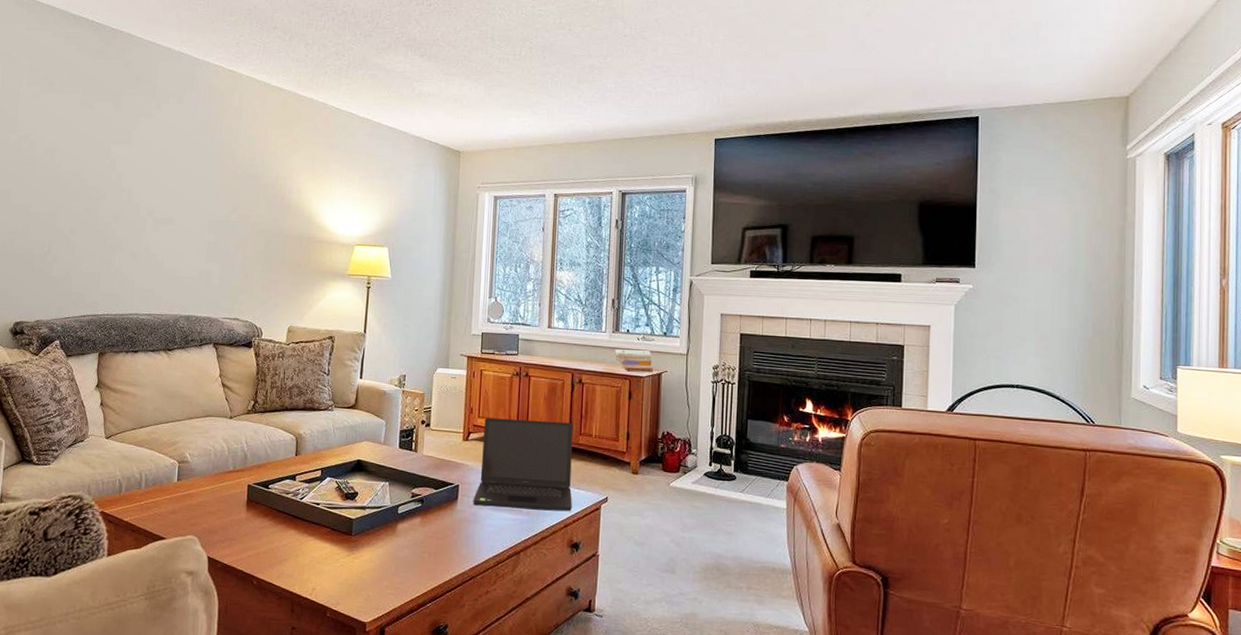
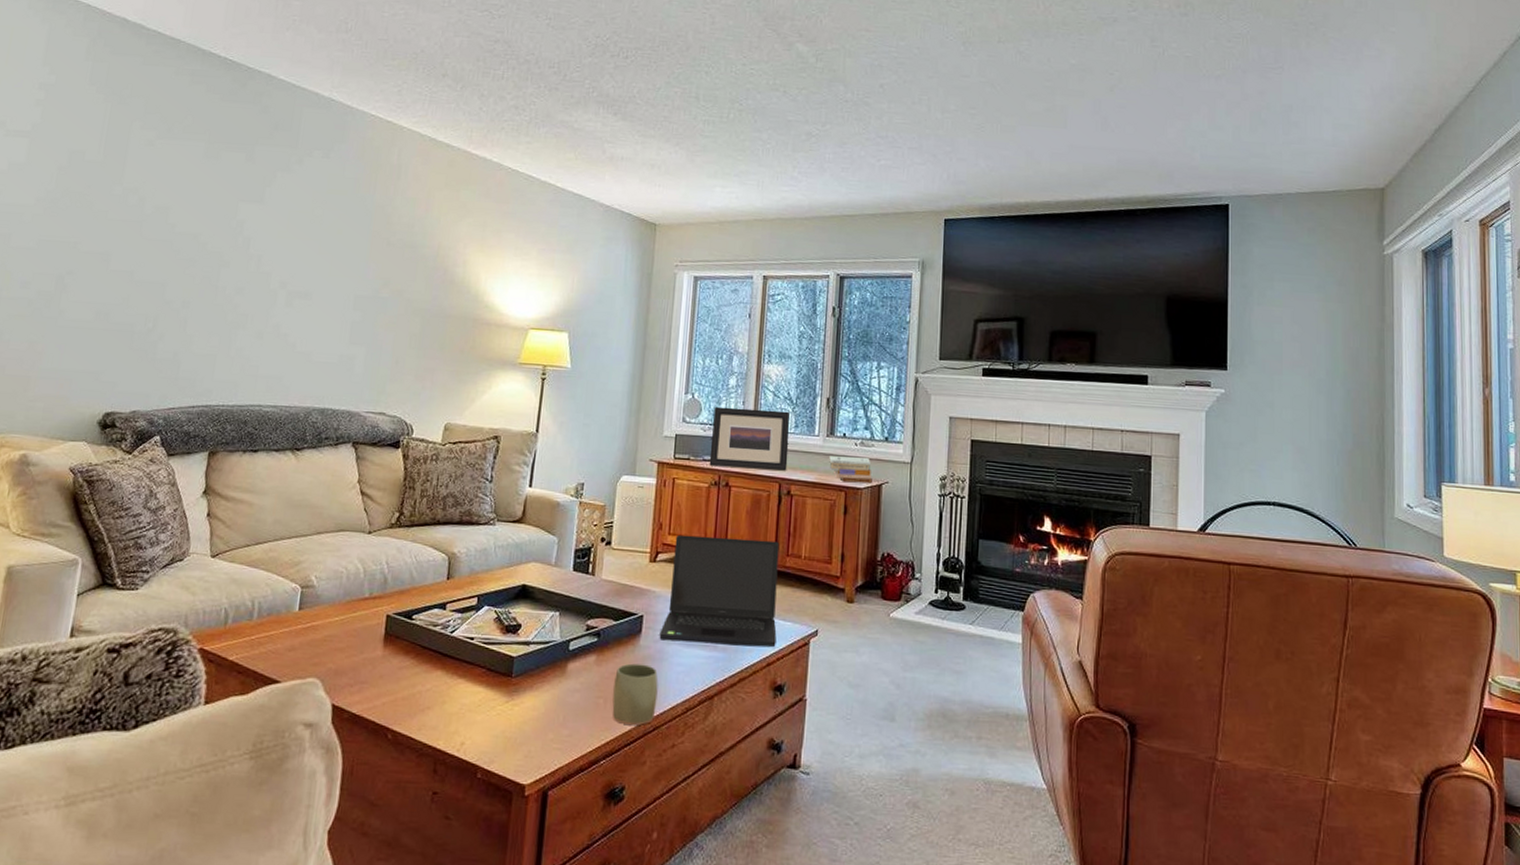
mug: none [435,524,473,575] -> present [612,663,659,725]
picture frame: none [511,308,580,363] -> present [709,406,790,471]

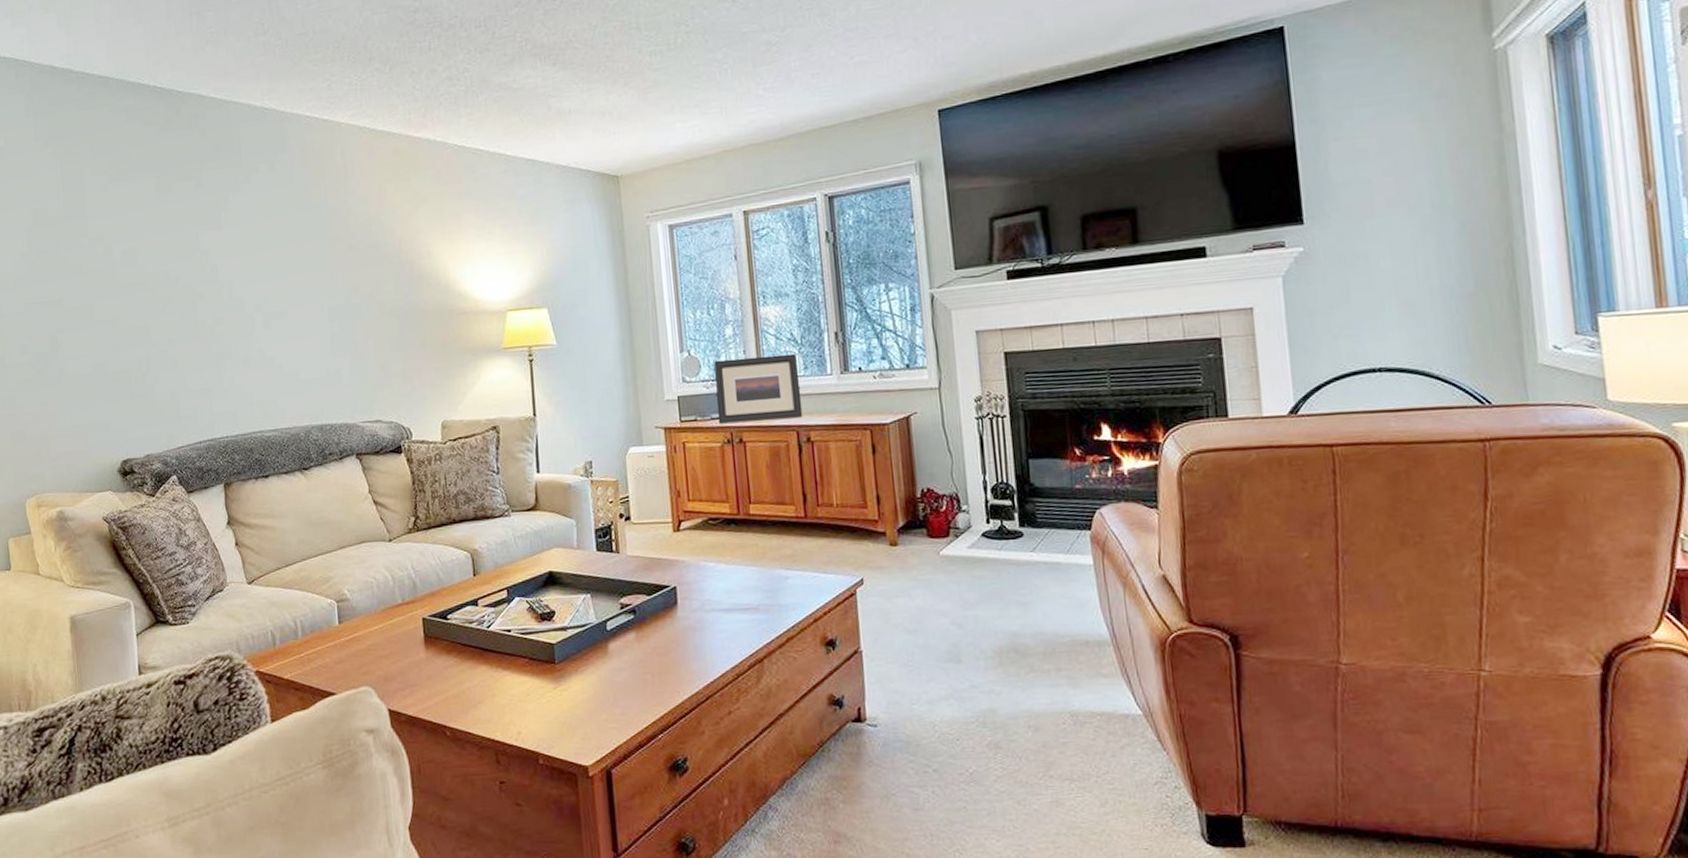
mug: present [612,663,659,725] -> none [657,635,706,697]
laptop: present [659,534,780,647] -> none [696,492,820,609]
books: present [829,456,872,484] -> none [847,389,899,420]

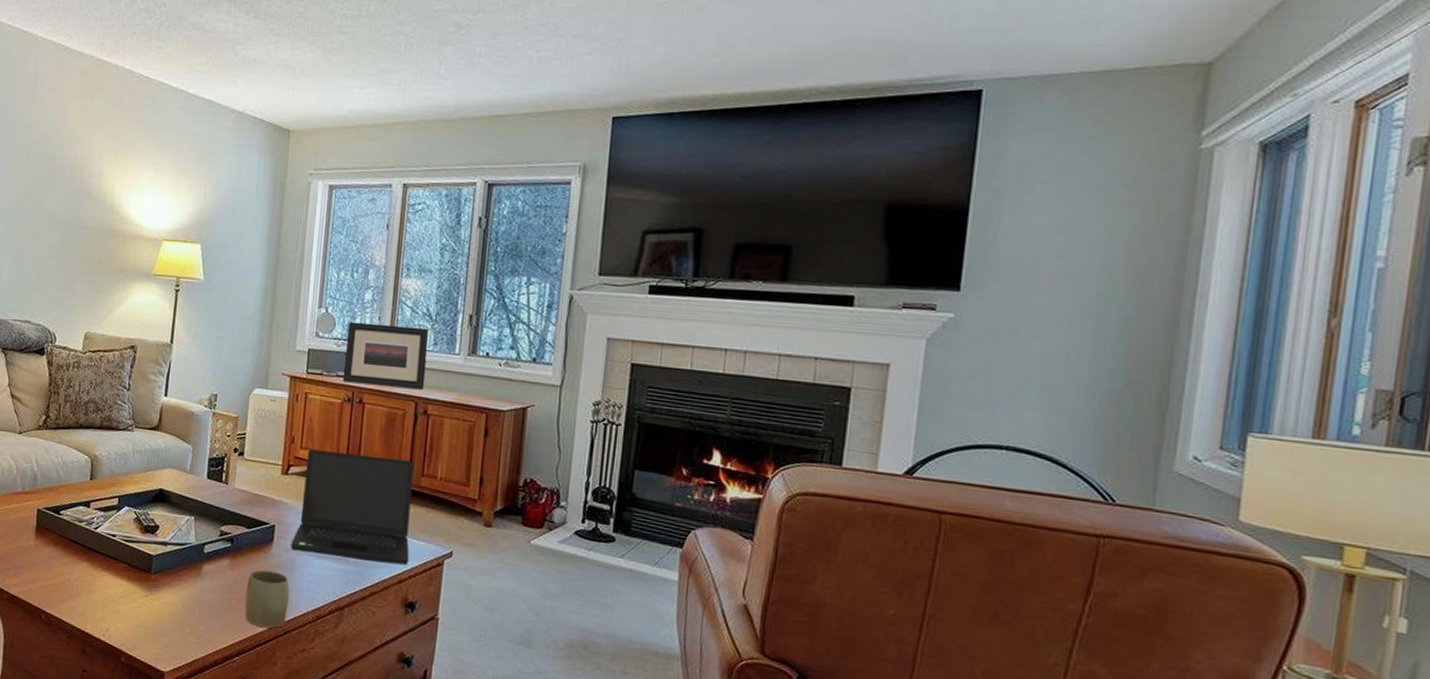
mug: none [657,635,706,697] -> present [245,569,290,628]
laptop: none [696,492,820,609] -> present [291,449,415,565]

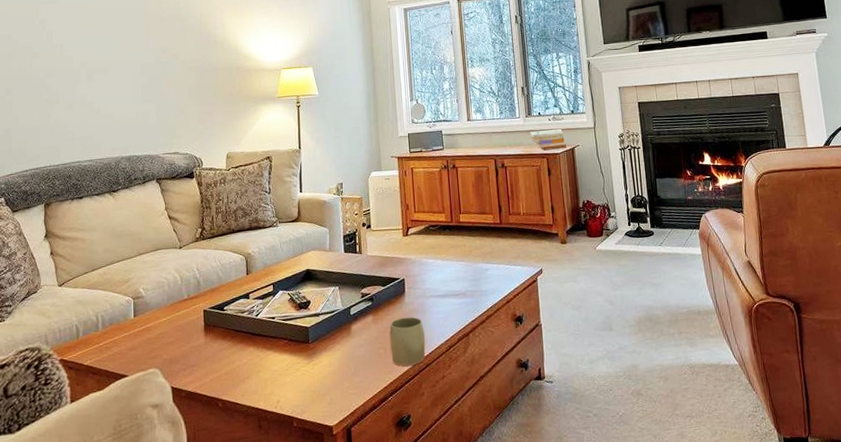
laptop: present [291,449,415,565] -> none [419,204,511,296]
picture frame: present [342,321,429,390] -> none [435,102,499,154]
books: none [470,376,517,407] -> present [530,128,567,151]

